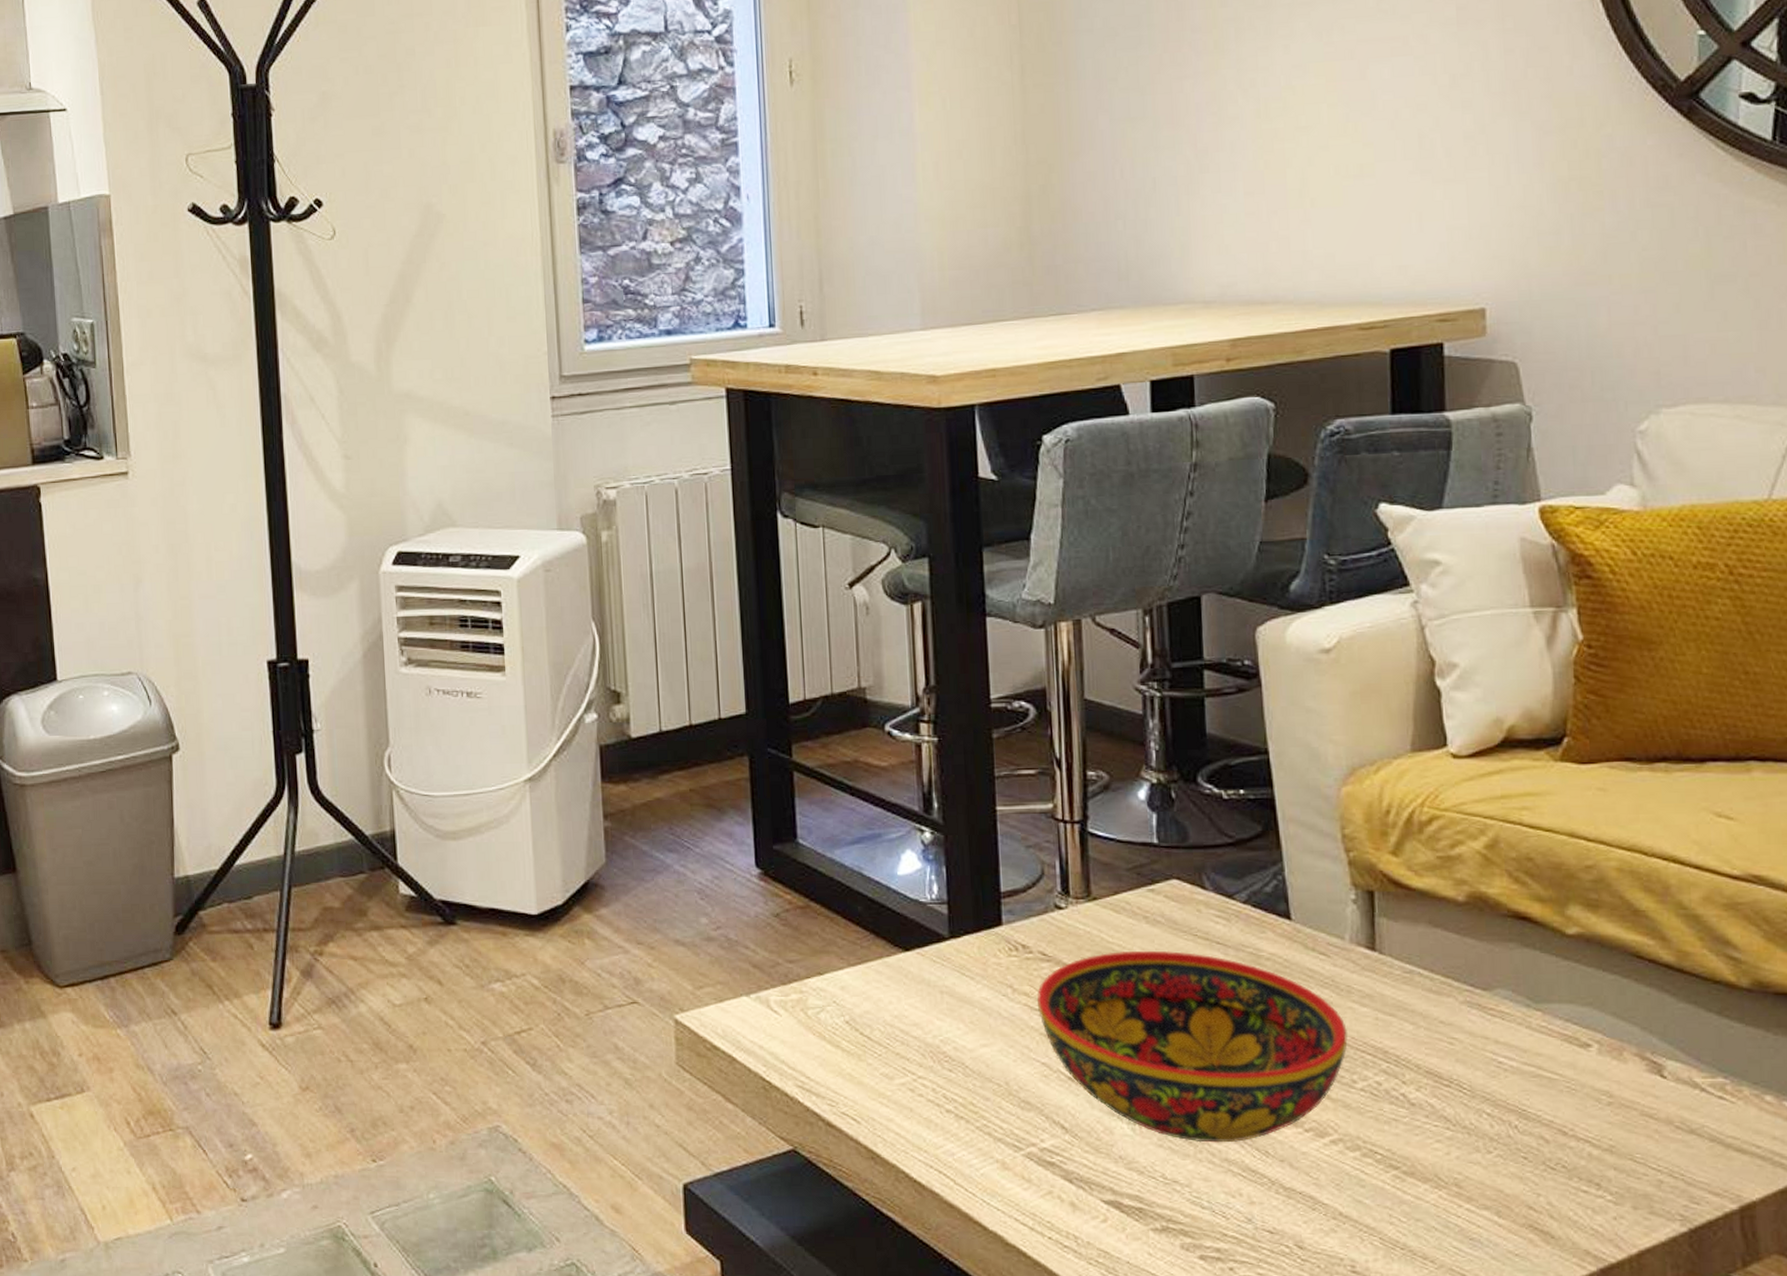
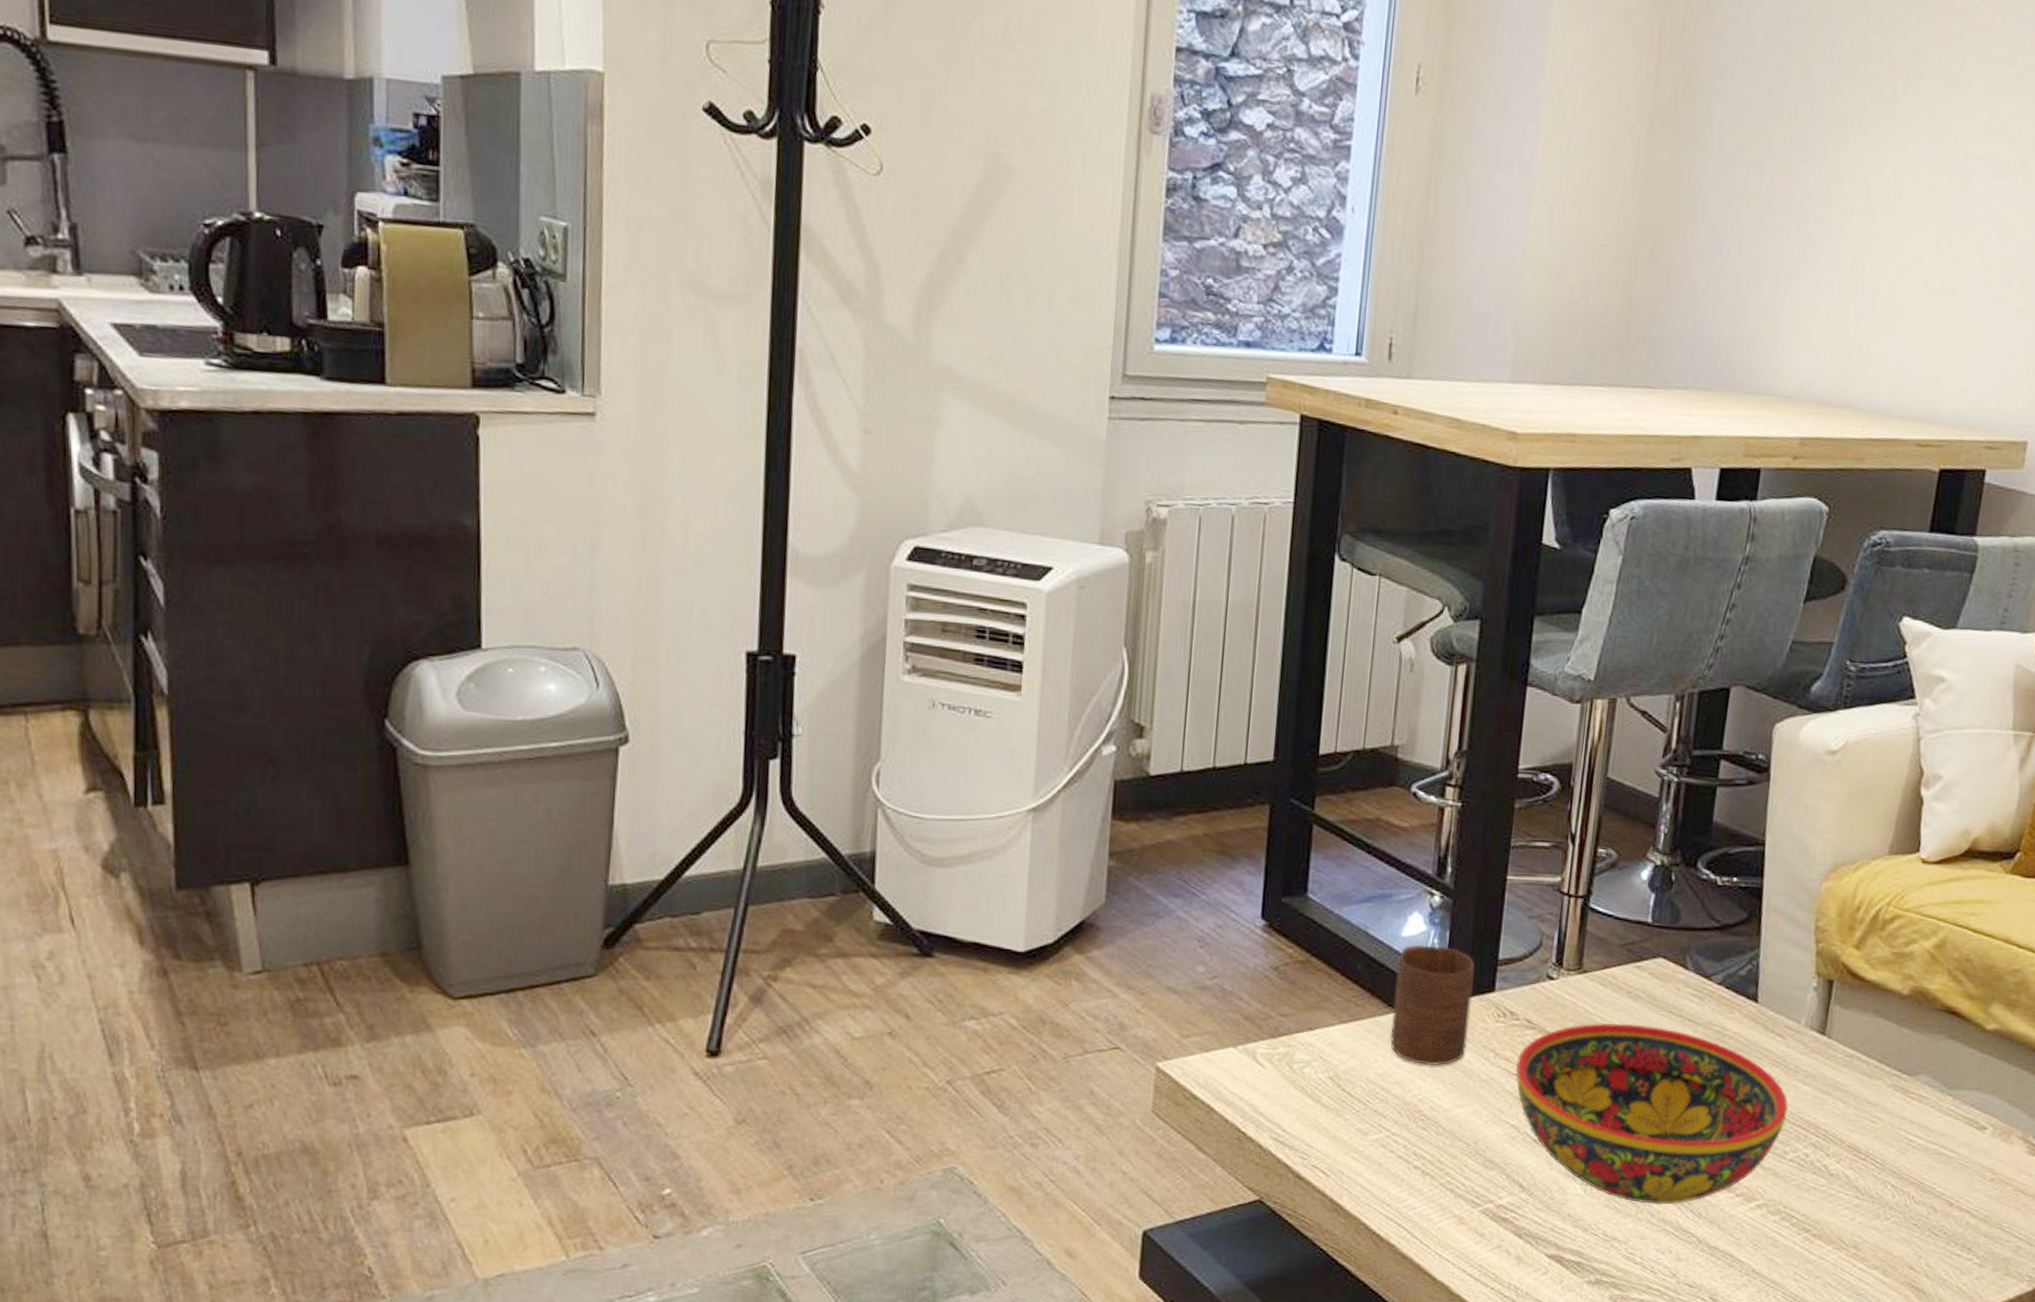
cup: none [897,882,982,1005] -> present [1390,944,1475,1066]

